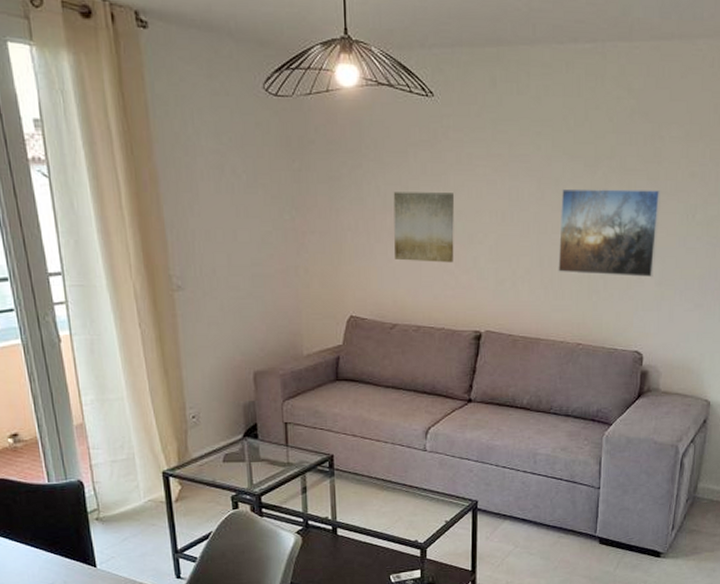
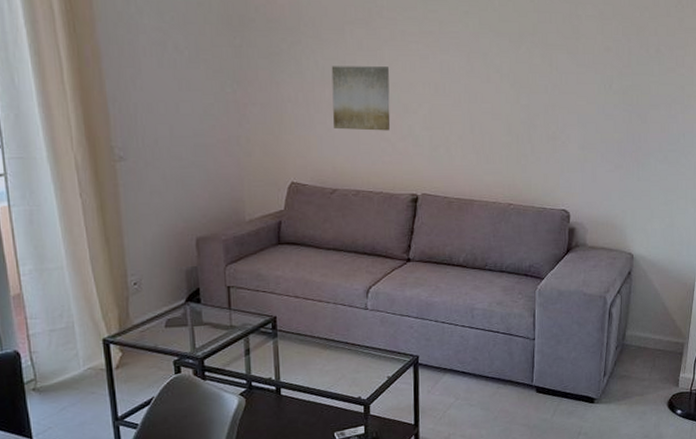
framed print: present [558,188,661,278] -> none [488,62,580,142]

